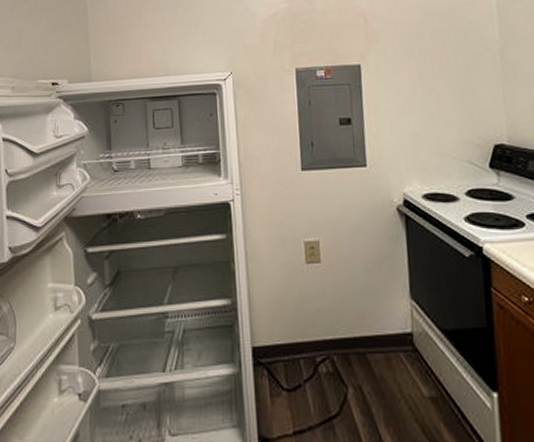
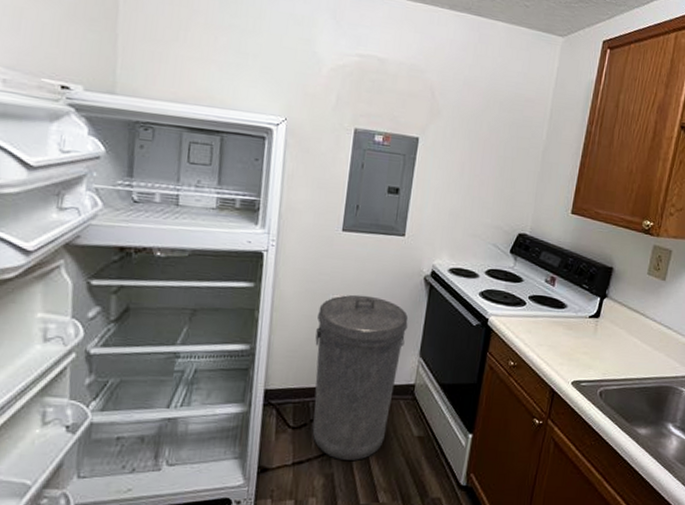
trash can: none [292,235,391,429] -> present [312,294,408,460]

